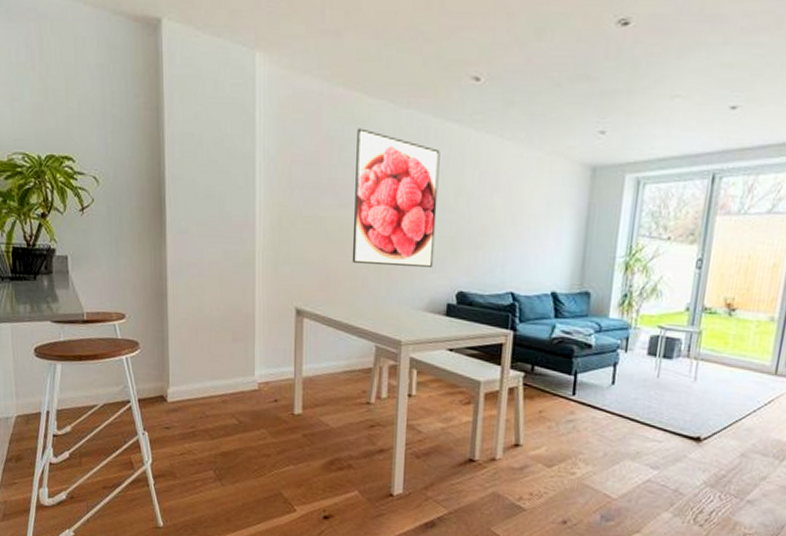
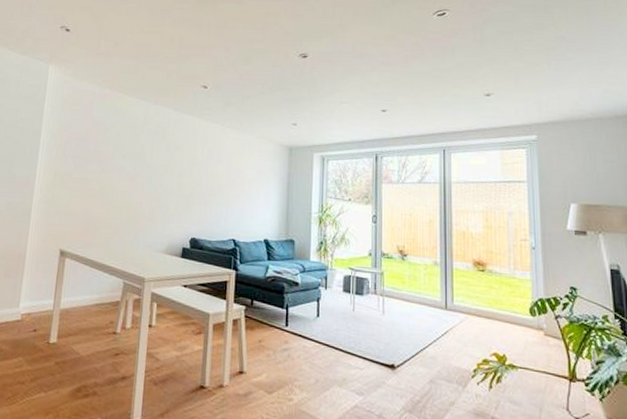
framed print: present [352,128,440,267] -> none [108,117,179,218]

